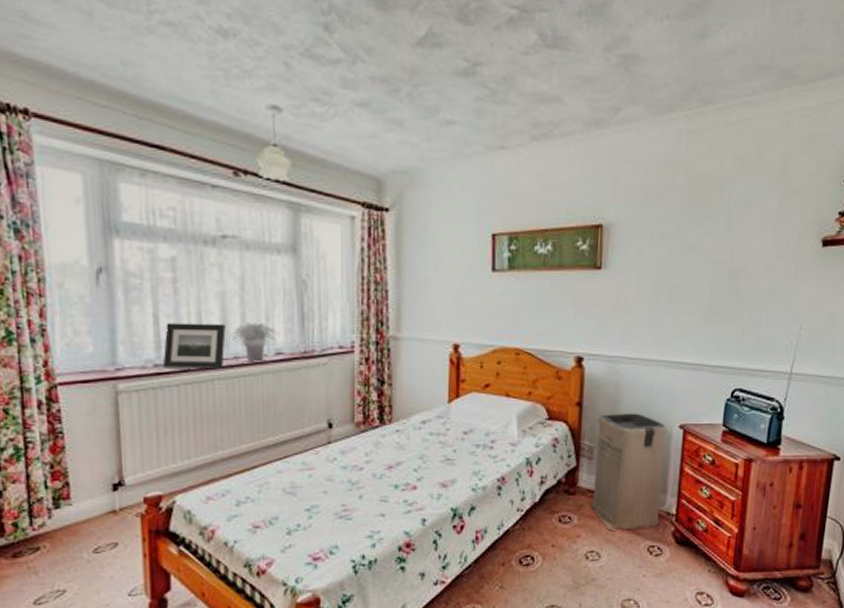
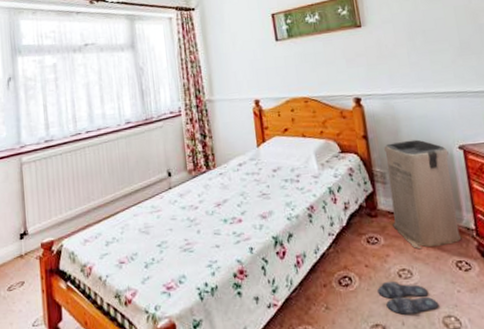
picture frame: present [162,322,226,368] -> none [50,105,91,142]
potted plant: present [231,322,279,362] -> none [94,101,127,132]
slippers: none [560,562,621,598] -> present [377,280,439,316]

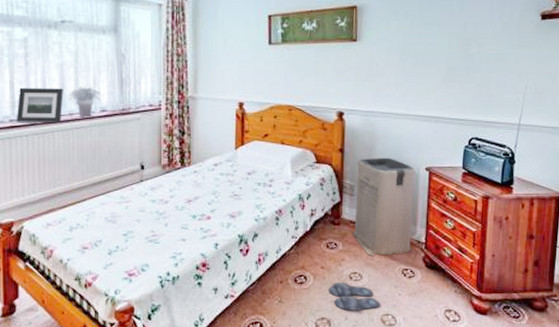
picture frame: none [50,105,91,142] -> present [16,87,63,122]
potted plant: none [94,101,127,132] -> present [67,87,103,118]

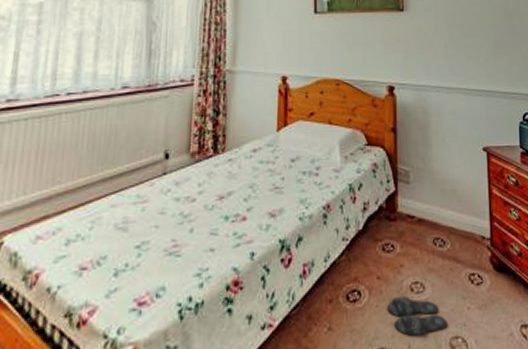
picture frame: present [16,87,63,122] -> none [14,60,79,102]
potted plant: present [67,87,103,118] -> none [83,59,127,96]
laundry basket: present [352,157,415,257] -> none [411,137,477,260]

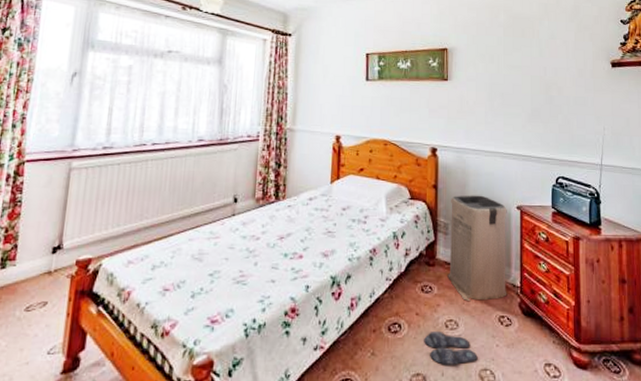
laundry basket: none [411,137,477,260] -> present [448,195,507,302]

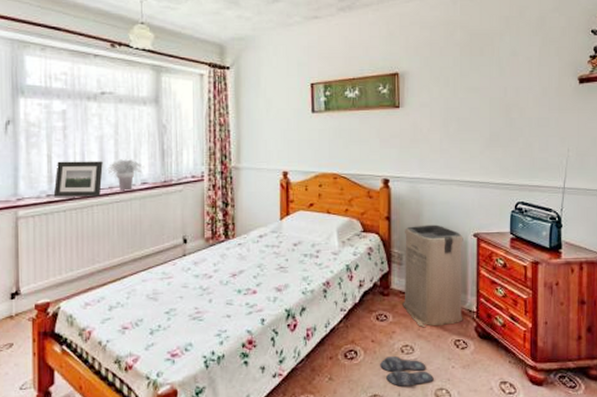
picture frame: none [109,114,162,151] -> present [53,161,103,197]
potted plant: none [165,115,202,147] -> present [107,159,144,191]

